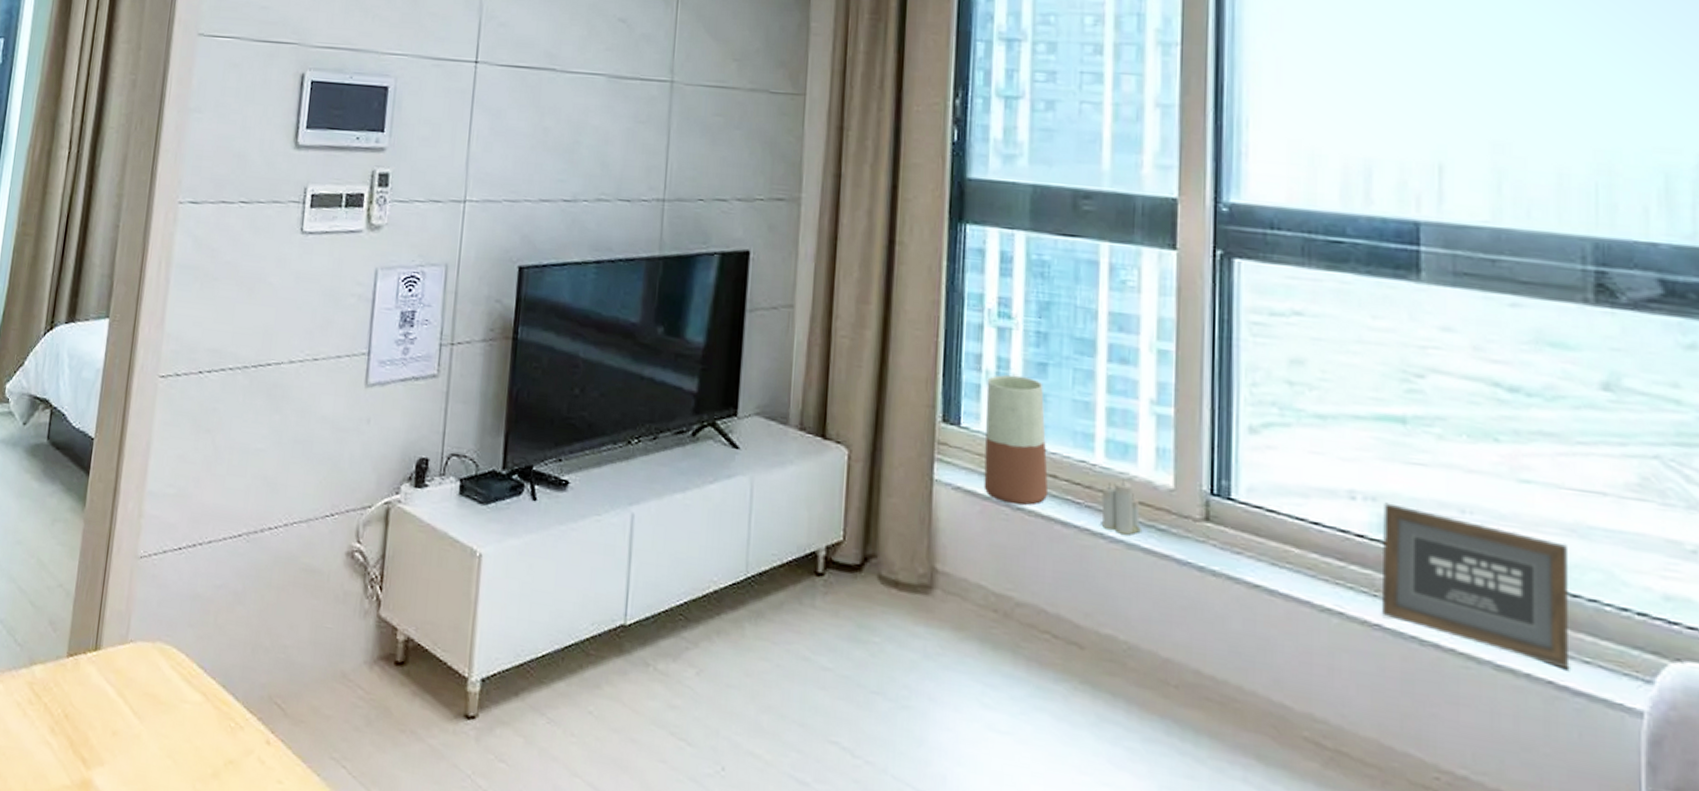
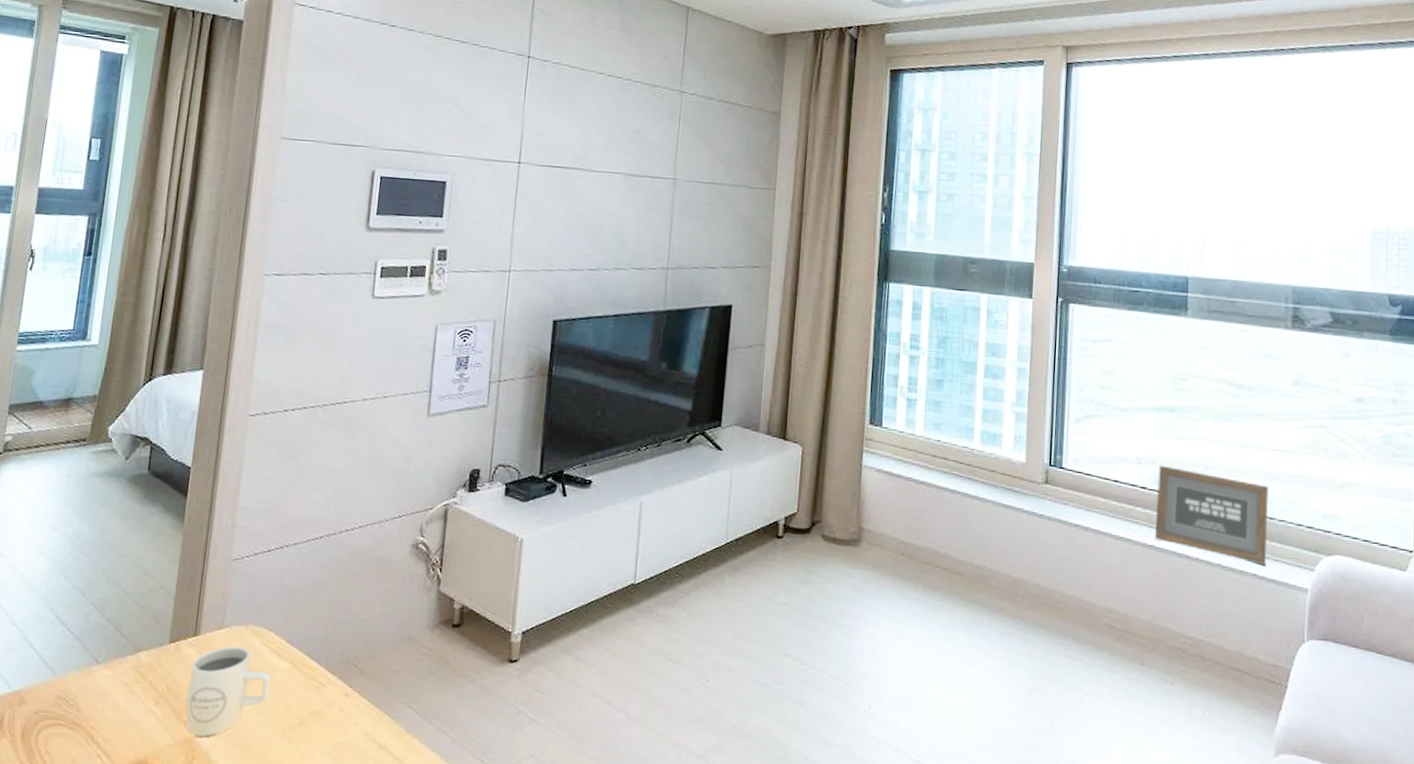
mug: none [83,667,181,780] -> present [185,646,271,737]
vase: present [984,375,1049,505] -> none [897,389,942,479]
candle: present [1101,479,1141,535] -> none [976,458,1003,496]

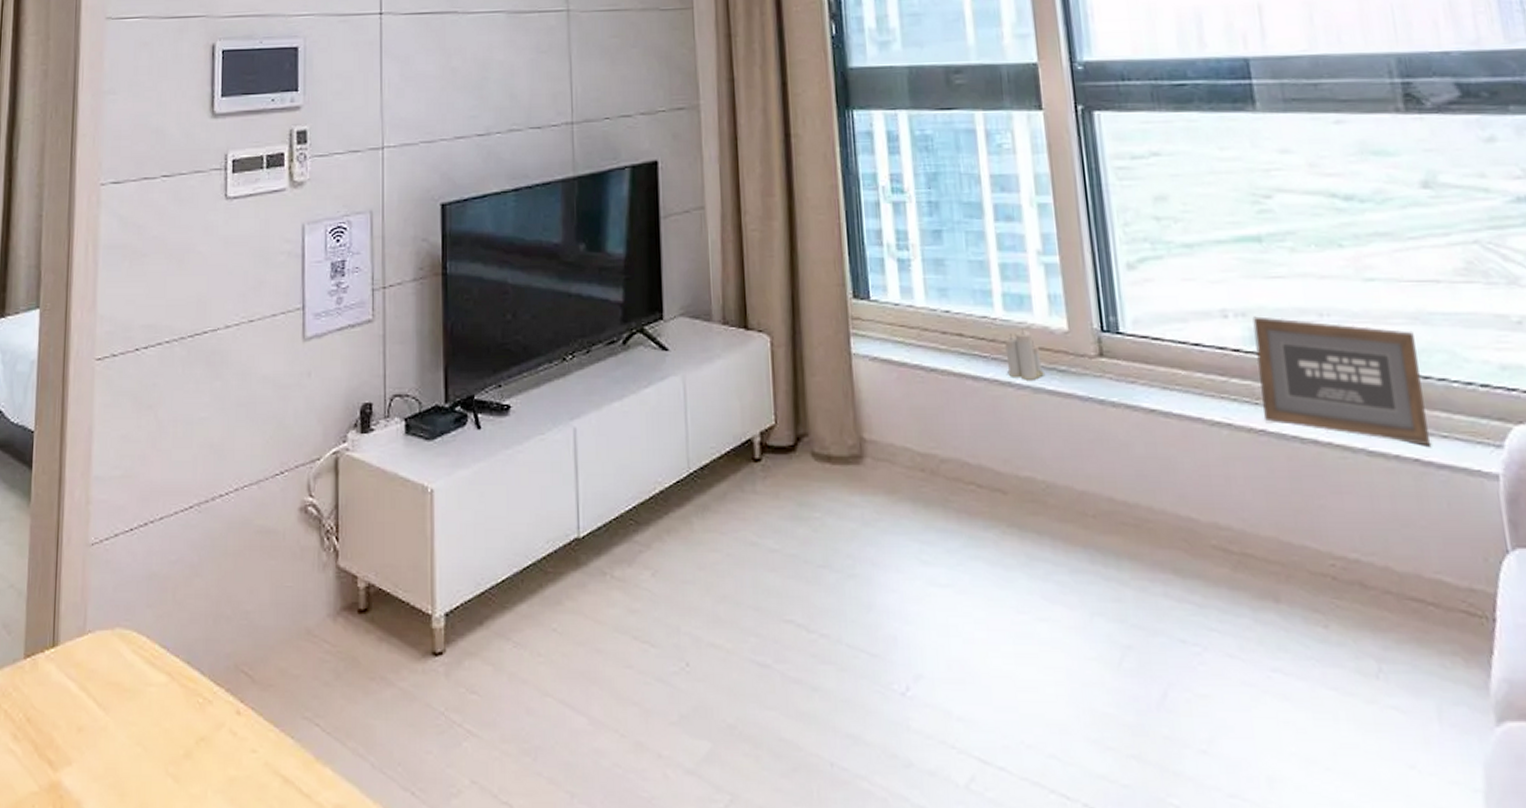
mug: present [185,646,271,737] -> none [48,657,147,779]
candle: none [976,458,1003,496] -> present [1004,329,1044,380]

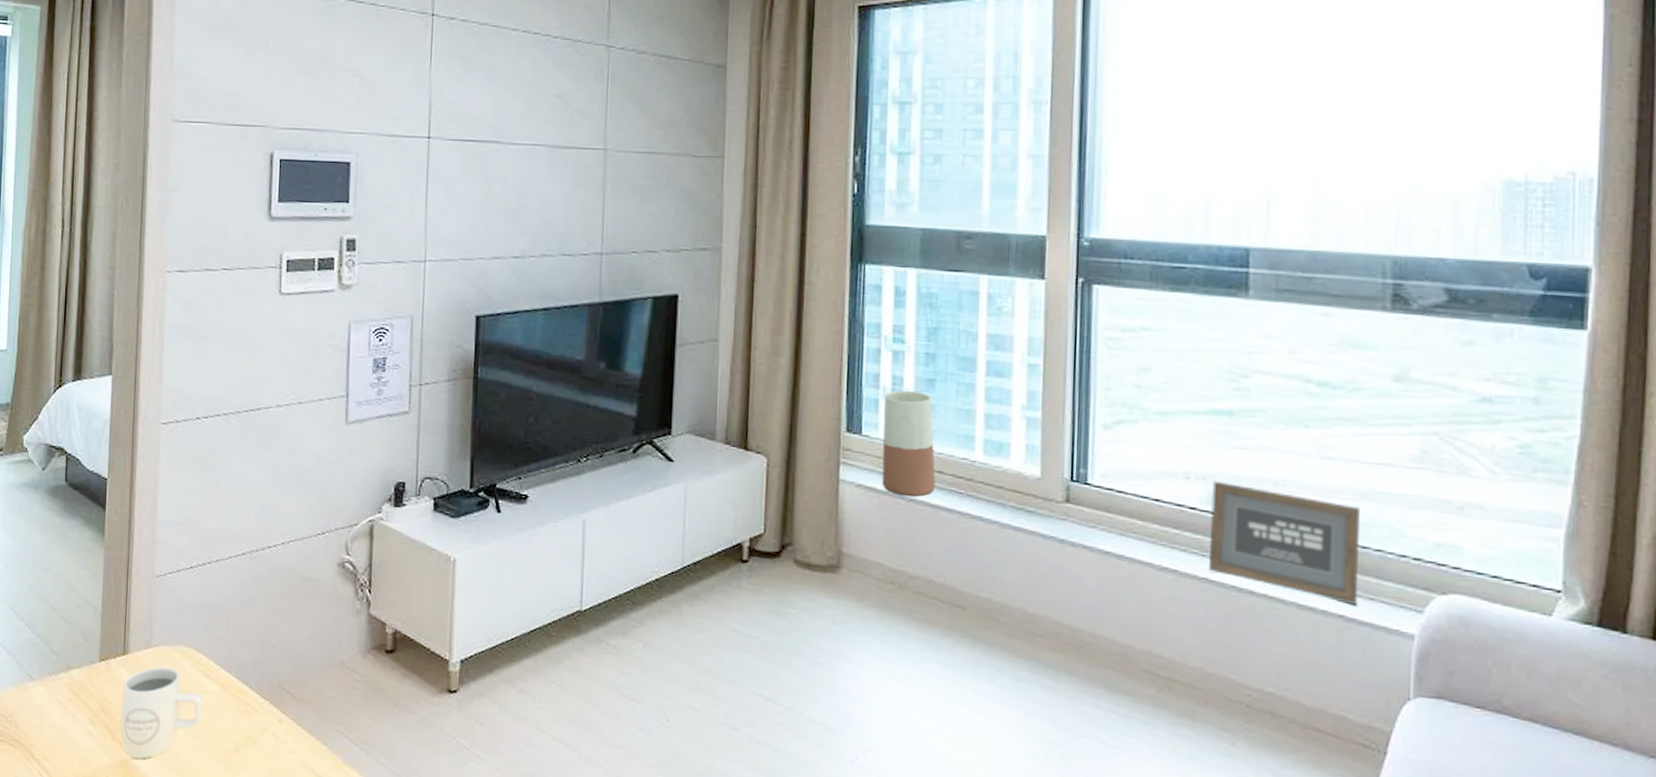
mug: none [48,657,147,779] -> present [120,666,203,759]
vase: none [889,245,957,365] -> present [882,390,936,497]
candle: present [1004,329,1044,380] -> none [980,472,1013,517]

